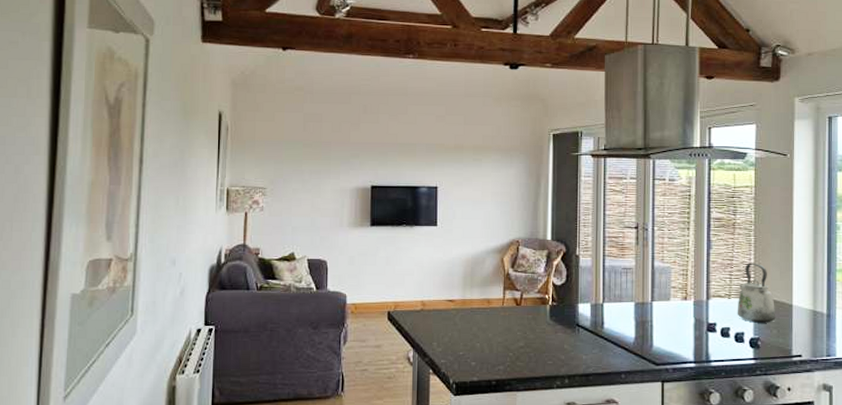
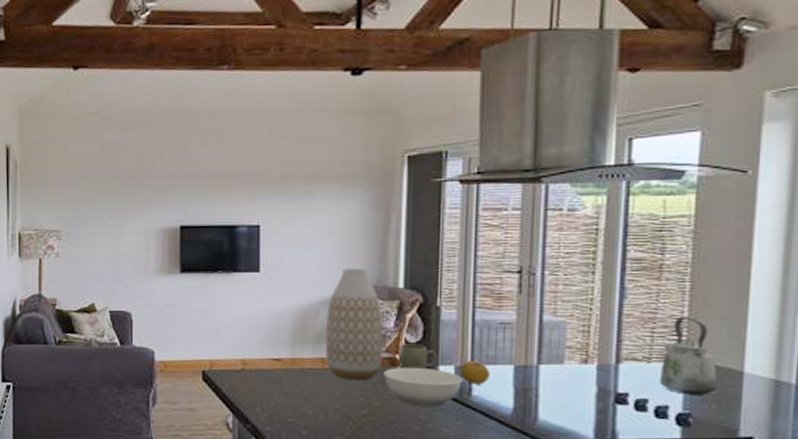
vase: none [491,224,536,318] -> present [326,269,383,381]
bowl: none [536,305,596,338] -> present [384,367,462,407]
mug: none [548,286,578,307] -> present [399,344,438,370]
fruit: none [594,300,618,319] -> present [459,361,491,385]

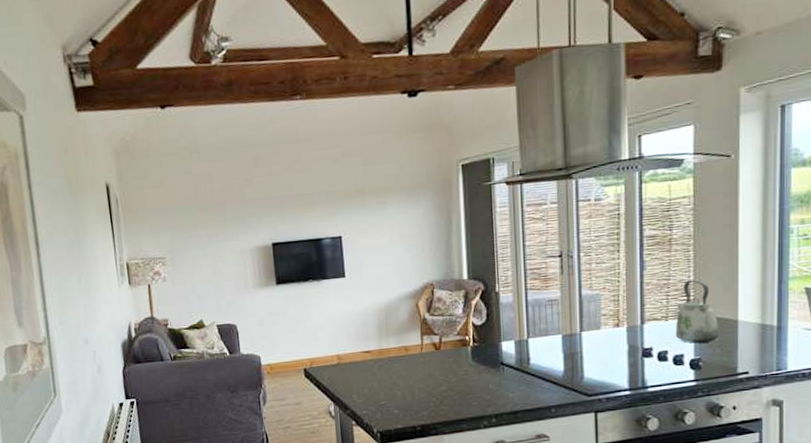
vase: present [326,269,383,381] -> none [405,265,455,363]
bowl: present [384,367,462,407] -> none [457,345,522,379]
mug: present [399,344,438,370] -> none [468,325,500,348]
fruit: present [459,361,491,385] -> none [518,335,544,355]

